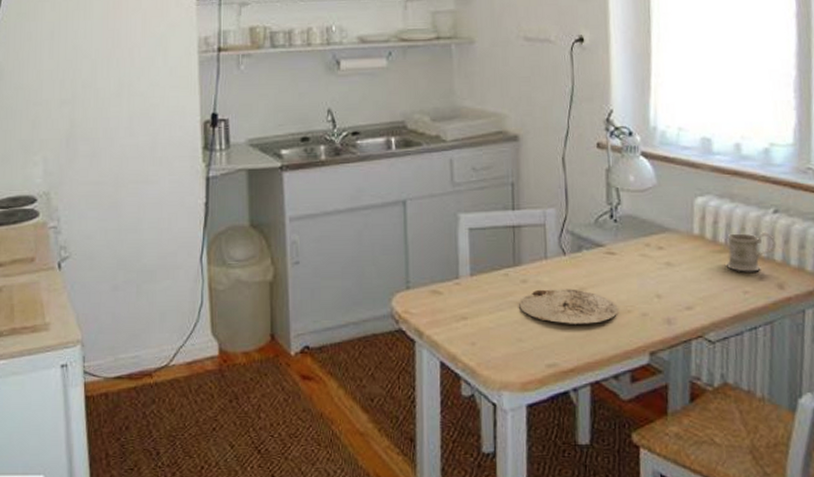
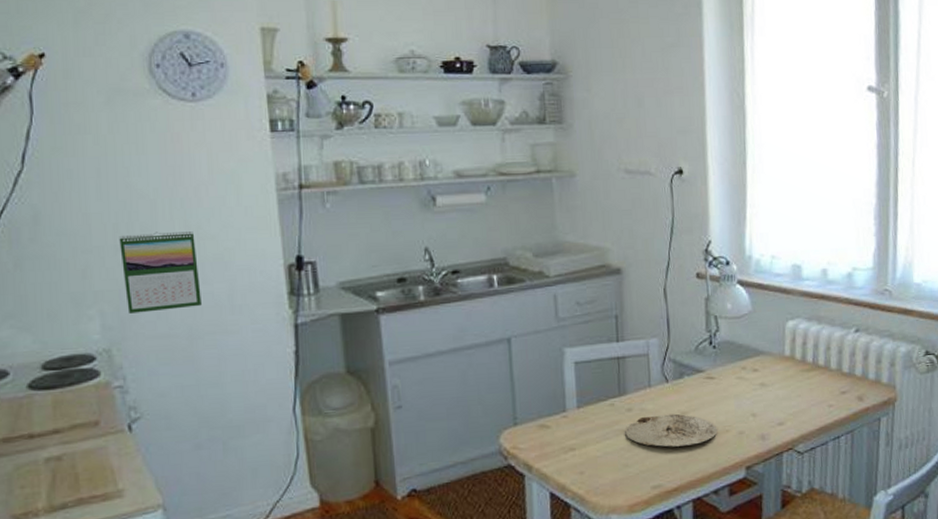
calendar: none [64,88,128,161] -> present [119,231,202,314]
mug: present [726,231,777,272] -> none [813,349,857,388]

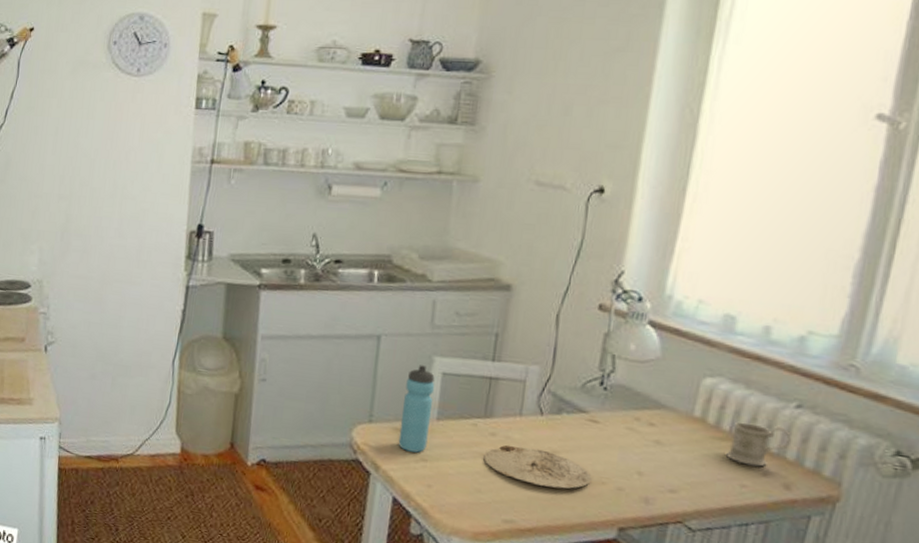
calendar: present [119,231,202,314] -> none [59,186,120,257]
water bottle: none [543,358,573,445] -> present [398,365,435,453]
mug: none [813,349,857,388] -> present [725,422,792,467]

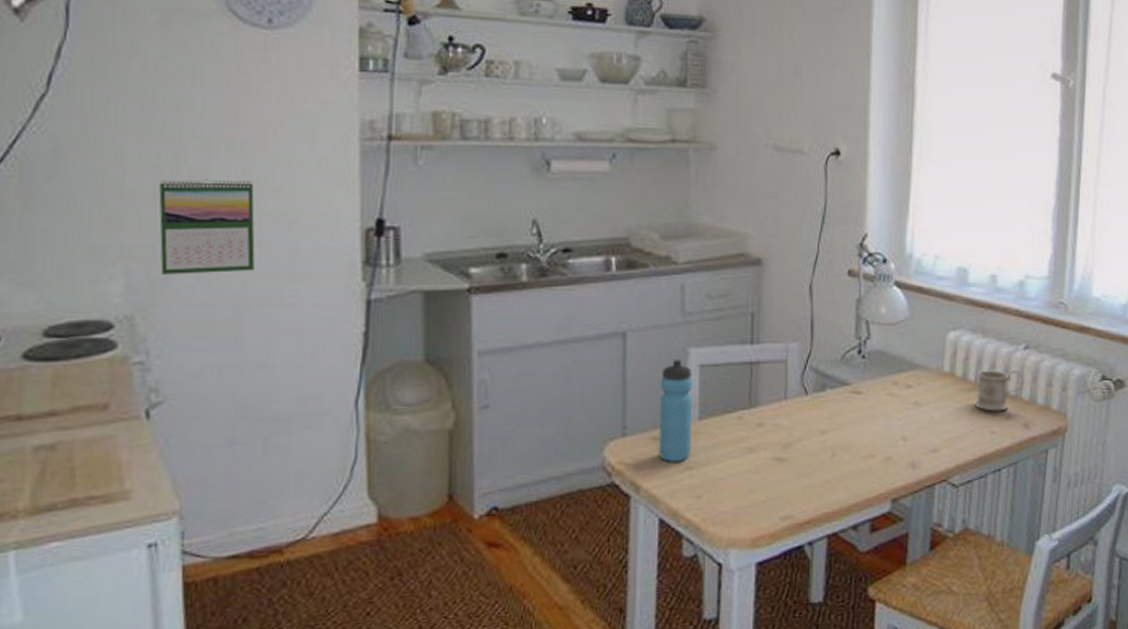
calendar: none [59,186,120,257] -> present [159,178,255,275]
plate: present [483,444,592,489] -> none [753,432,861,472]

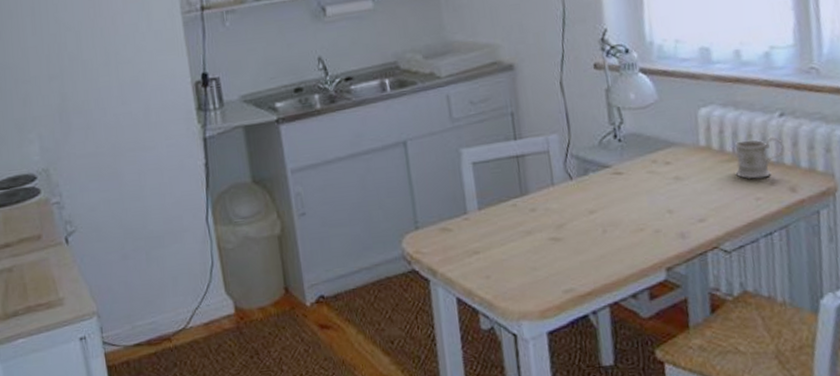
calendar: present [159,178,255,275] -> none [52,57,122,136]
water bottle: present [658,360,693,462] -> none [441,160,476,249]

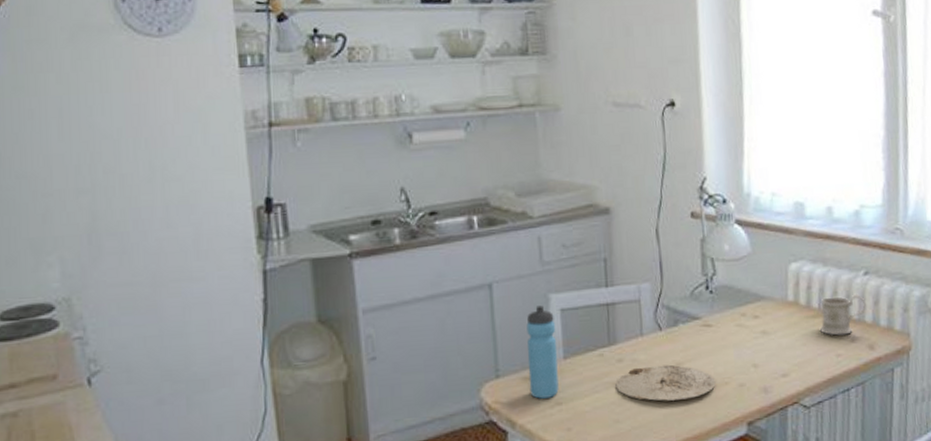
water bottle: none [441,160,476,249] -> present [526,305,559,399]
plate: none [530,213,631,249] -> present [615,364,716,401]

